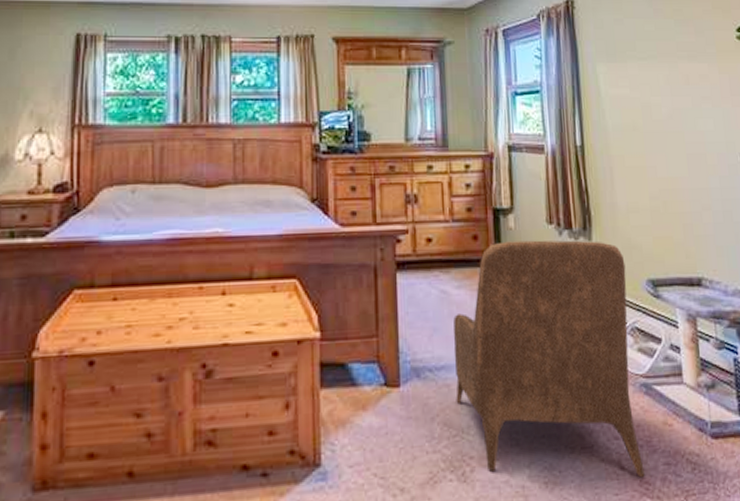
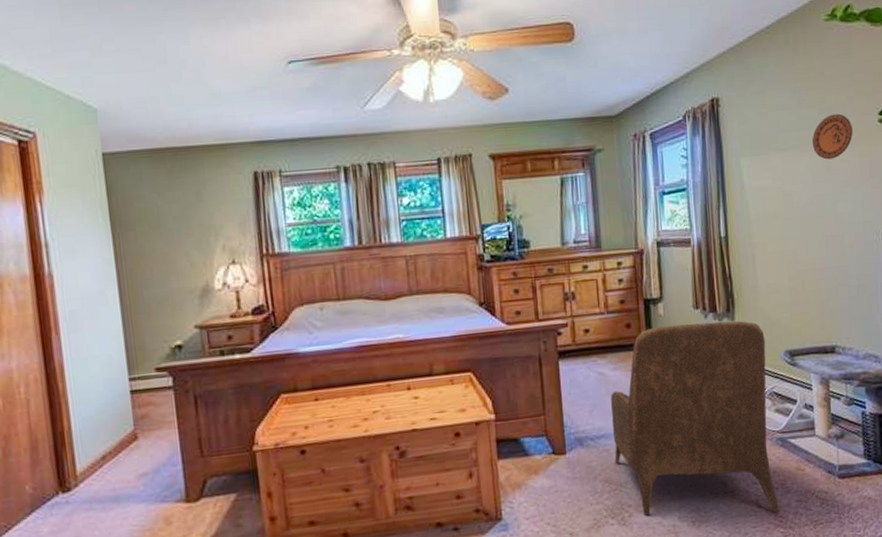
decorative plate: none [669,26,711,73] -> present [812,113,853,160]

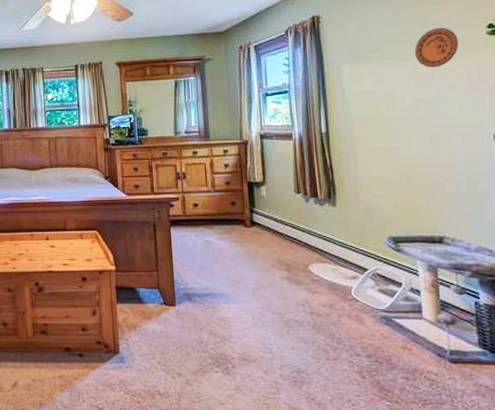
armchair: present [610,321,779,516] -> none [216,205,384,386]

